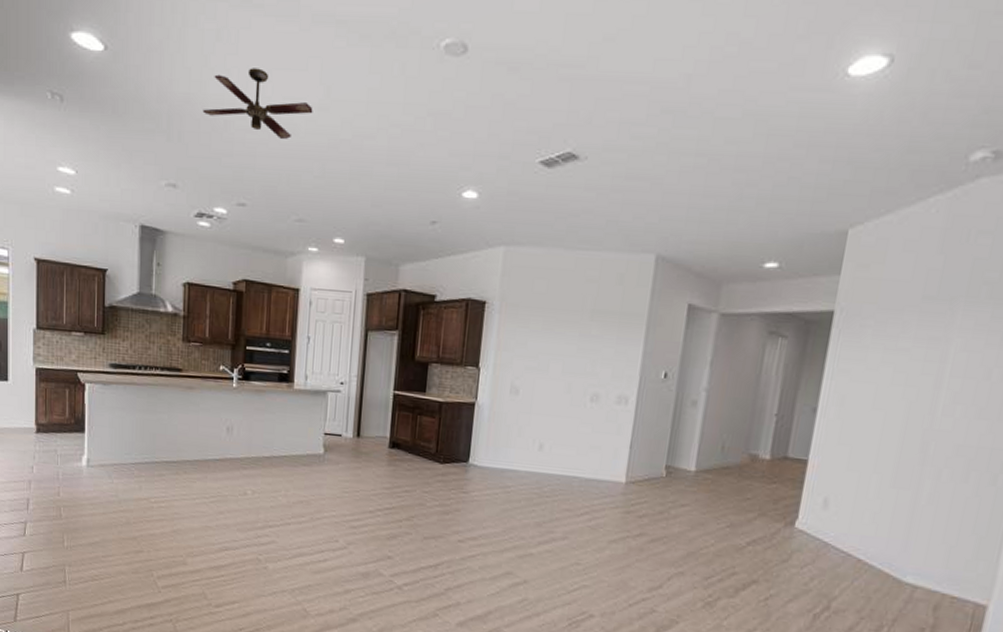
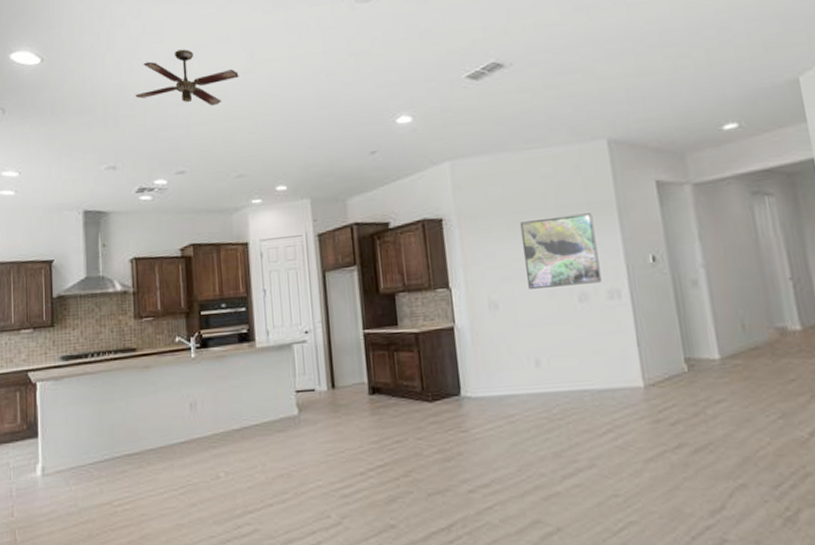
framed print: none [549,319,623,388] -> present [519,213,602,289]

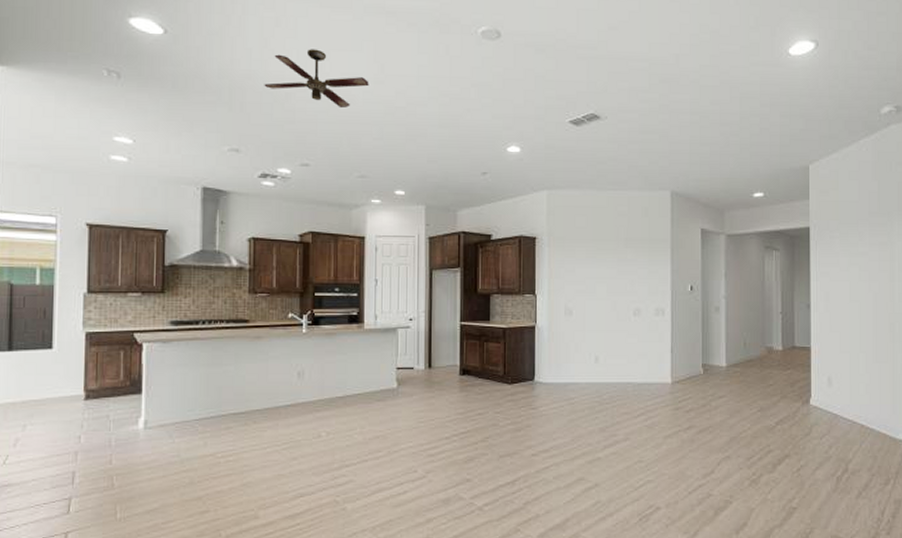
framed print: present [519,213,602,289] -> none [596,247,652,302]

